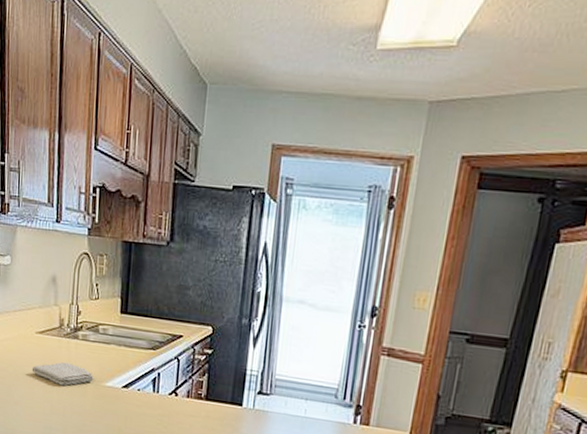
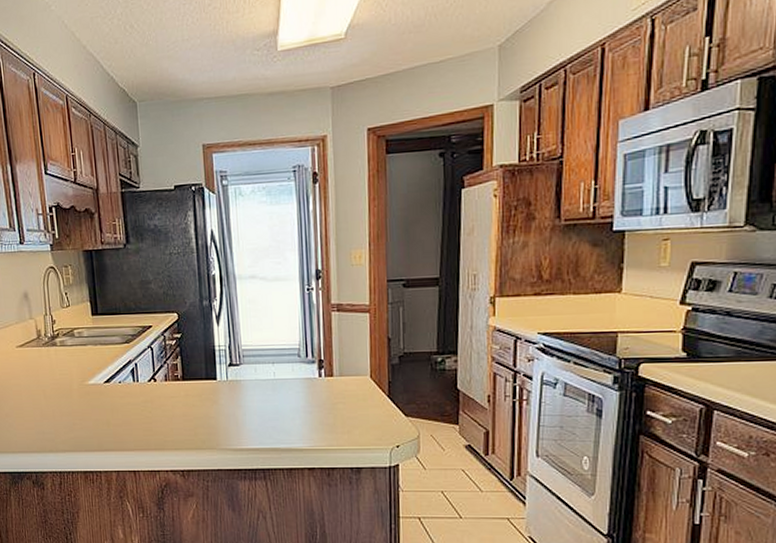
washcloth: present [31,362,95,387] -> none [17,369,77,392]

